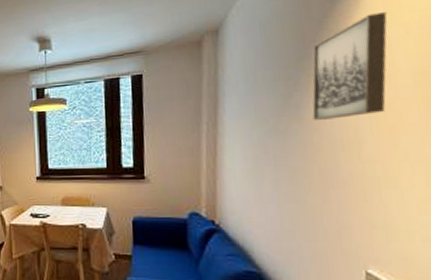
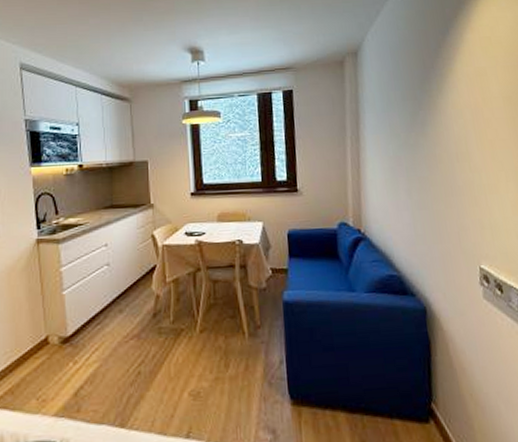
wall art: present [312,12,388,120] -> none [432,46,486,136]

